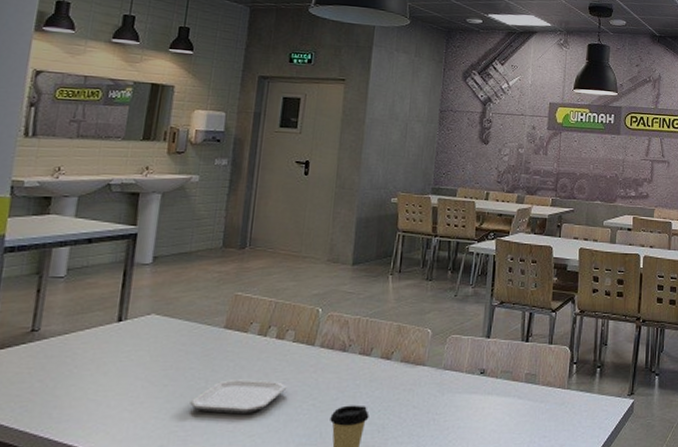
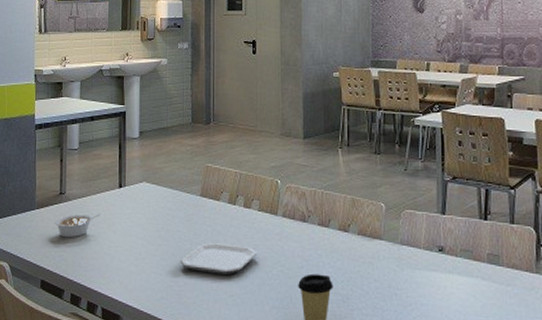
legume: none [18,353,88,385] -> present [54,214,100,238]

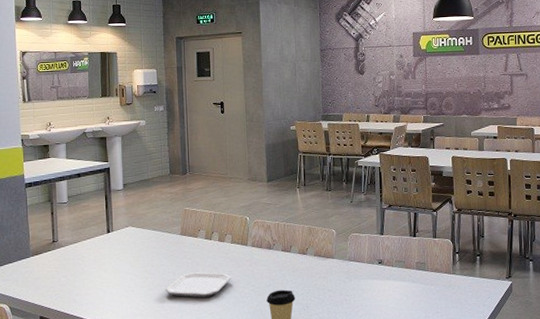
legume: present [54,214,100,238] -> none [49,256,92,279]

